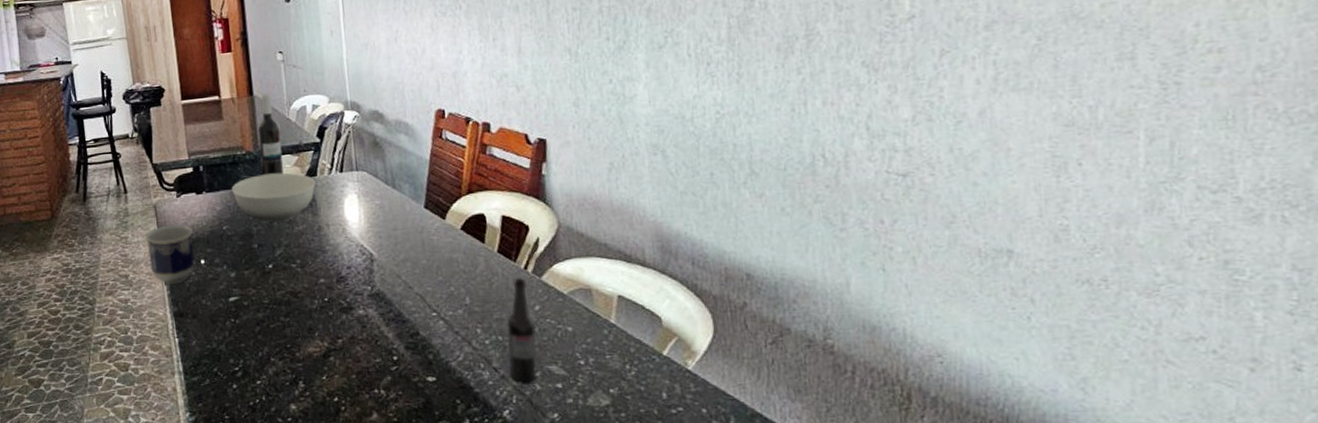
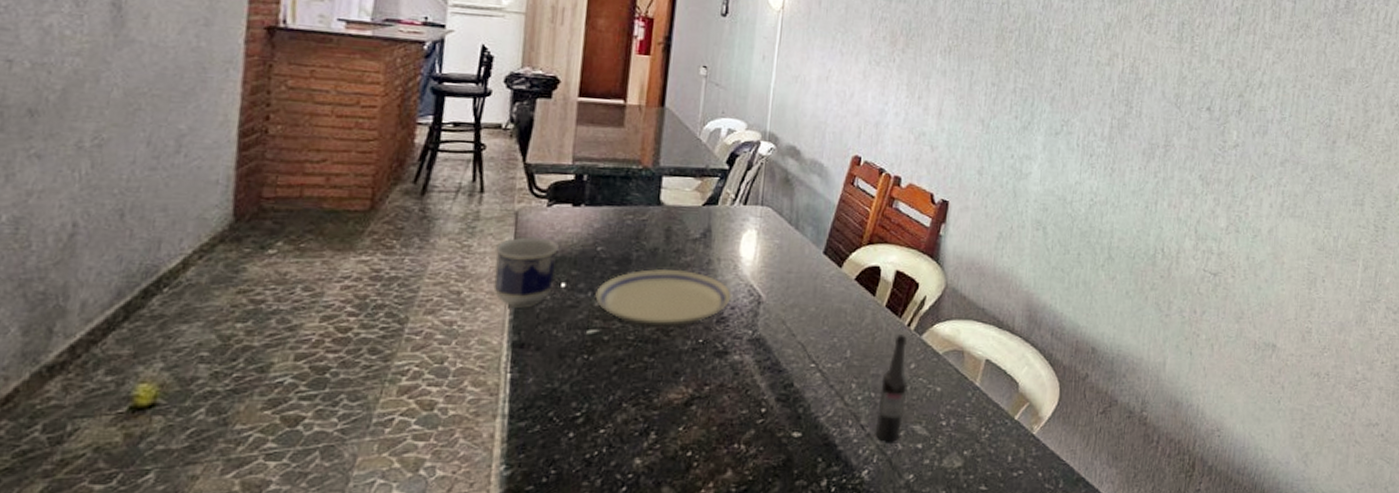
plate: none [229,237,346,292] -> present [595,269,731,329]
bowl: present [231,172,316,222] -> none [617,194,715,249]
wine bottle: present [257,93,283,176] -> none [655,107,688,197]

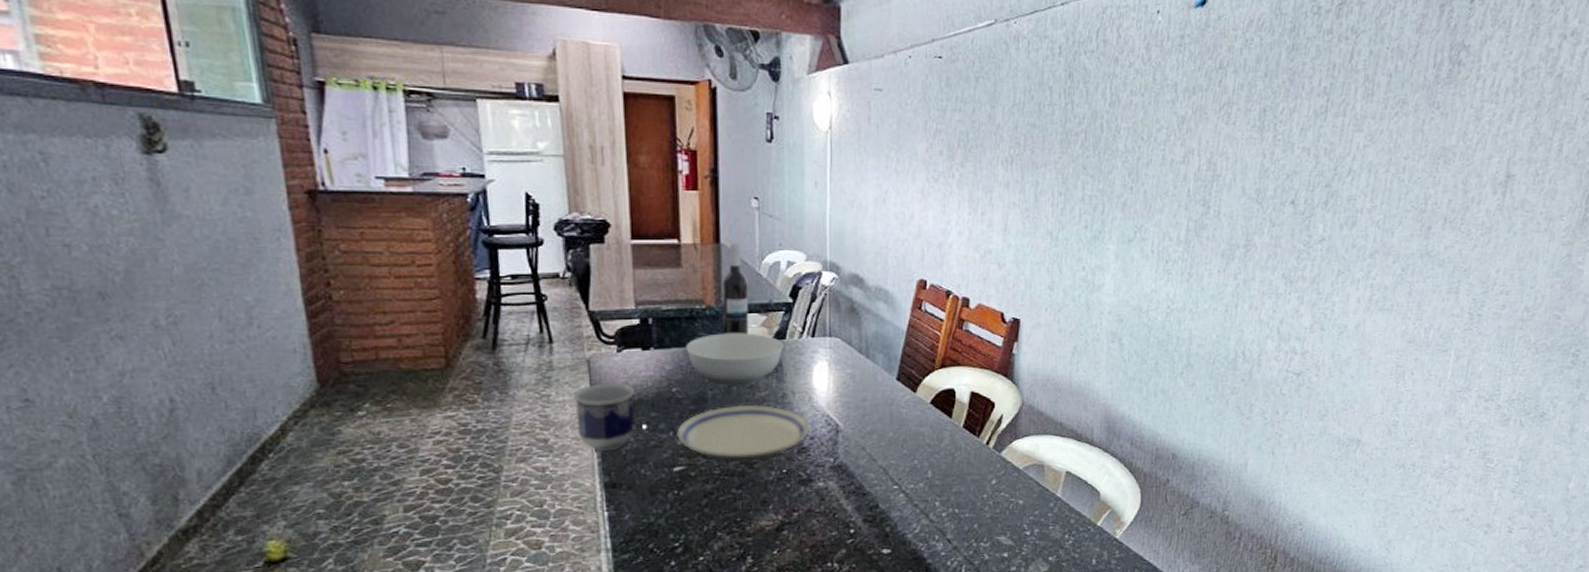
bowl: none [617,194,715,249] -> present [685,333,784,386]
wine bottle: none [655,107,688,197] -> present [722,243,749,335]
beer bottle: present [875,333,909,444] -> none [961,452,992,554]

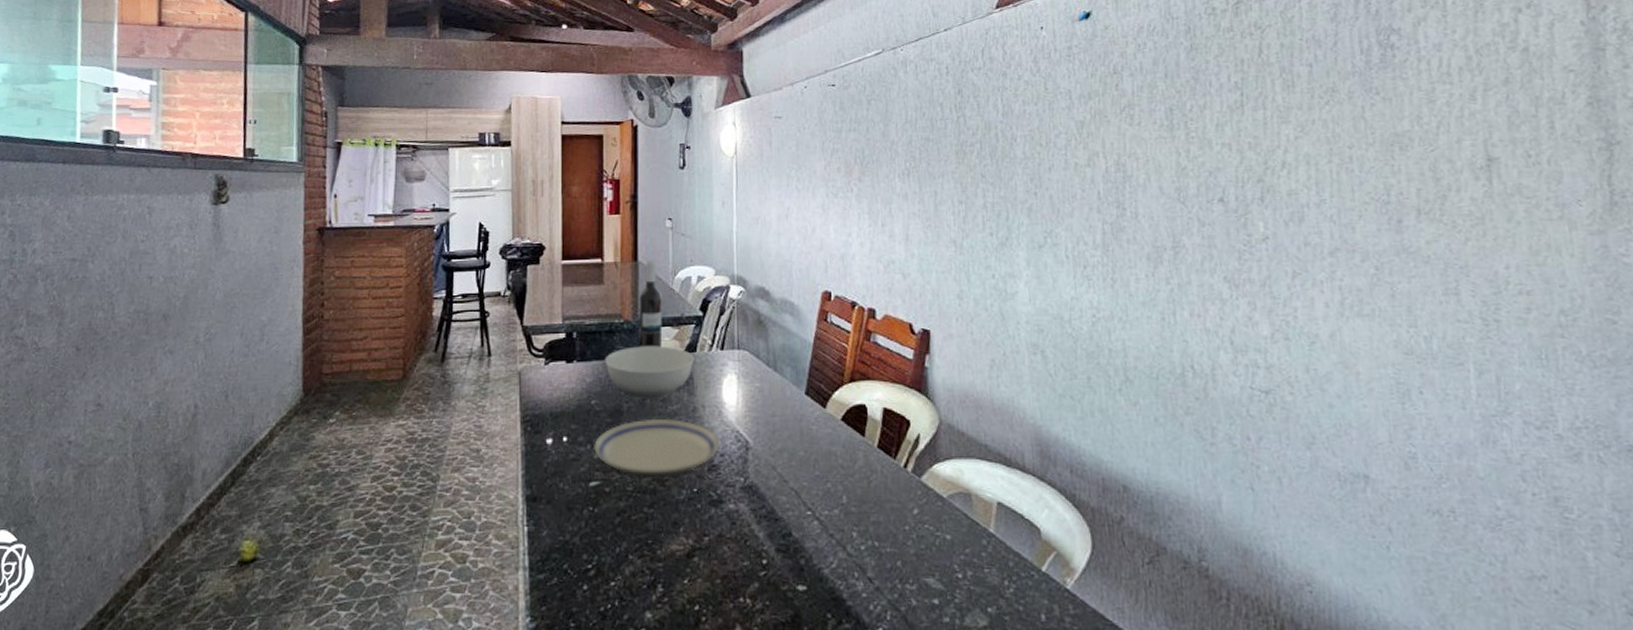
cup: present [574,383,635,451] -> none [505,394,558,463]

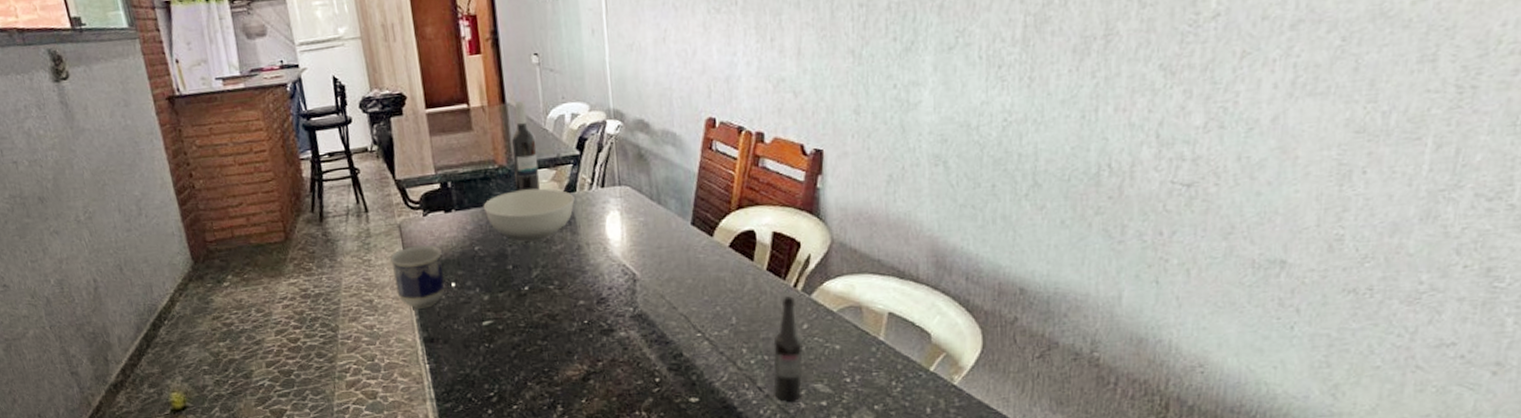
cup: none [505,394,558,463] -> present [390,245,445,309]
plate: present [594,418,719,479] -> none [482,258,607,315]
beer bottle: none [883,476,915,598] -> present [773,295,804,403]

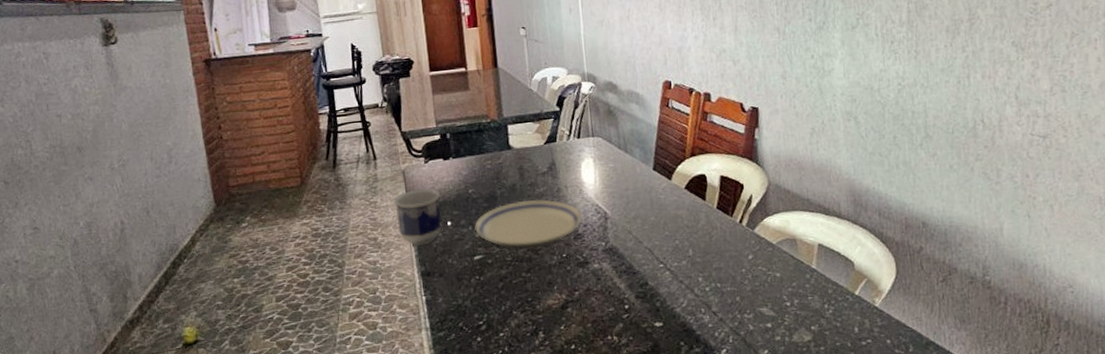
plate: none [482,258,607,315] -> present [474,199,582,249]
bowl: present [483,188,575,242] -> none [477,139,555,185]
wine bottle: present [511,101,540,192] -> none [501,66,526,142]
beer bottle: present [773,295,804,403] -> none [724,230,751,325]

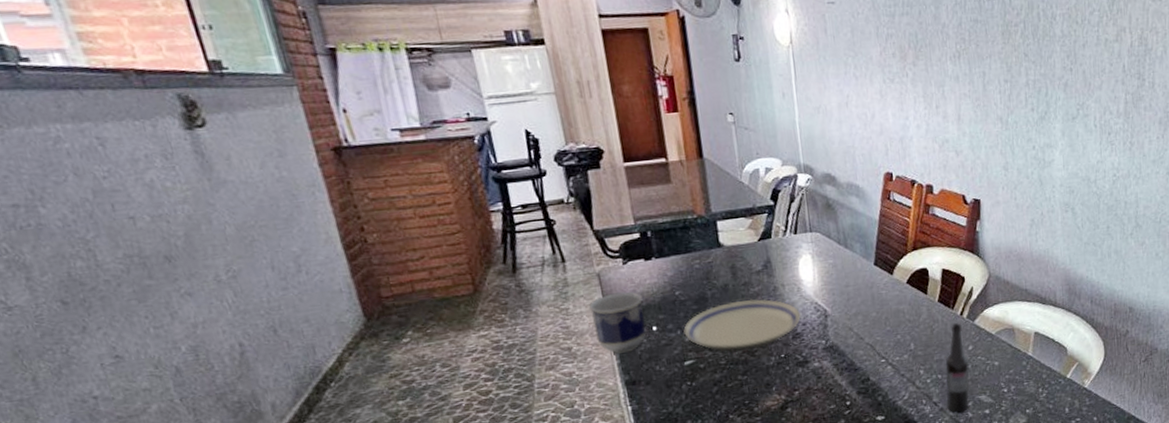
beer bottle: none [724,230,751,325] -> present [945,322,970,414]

